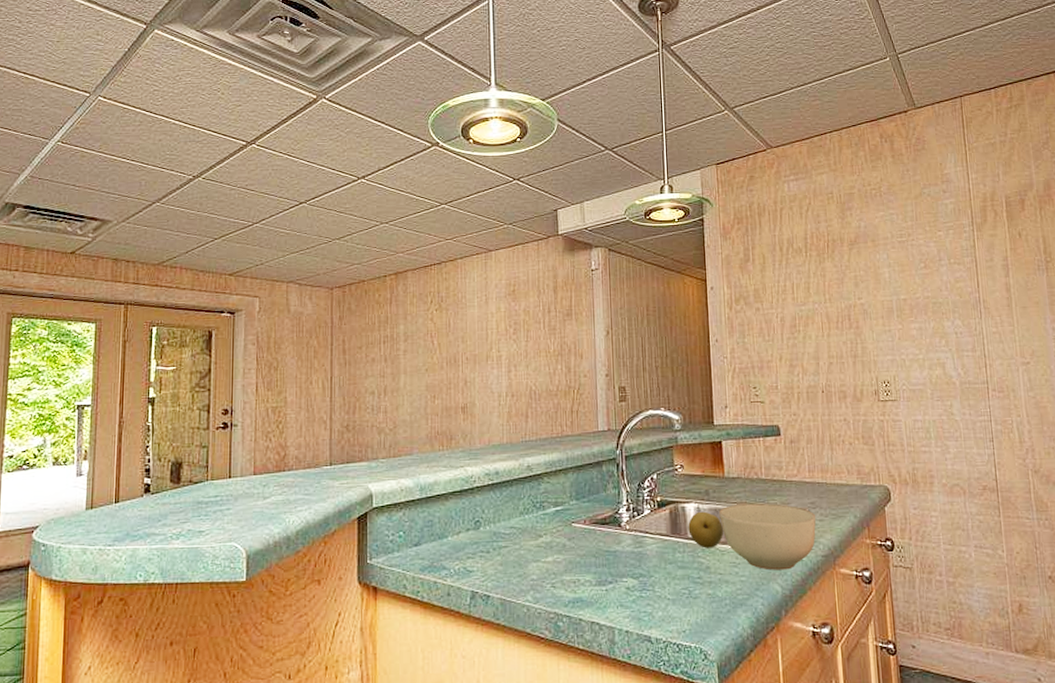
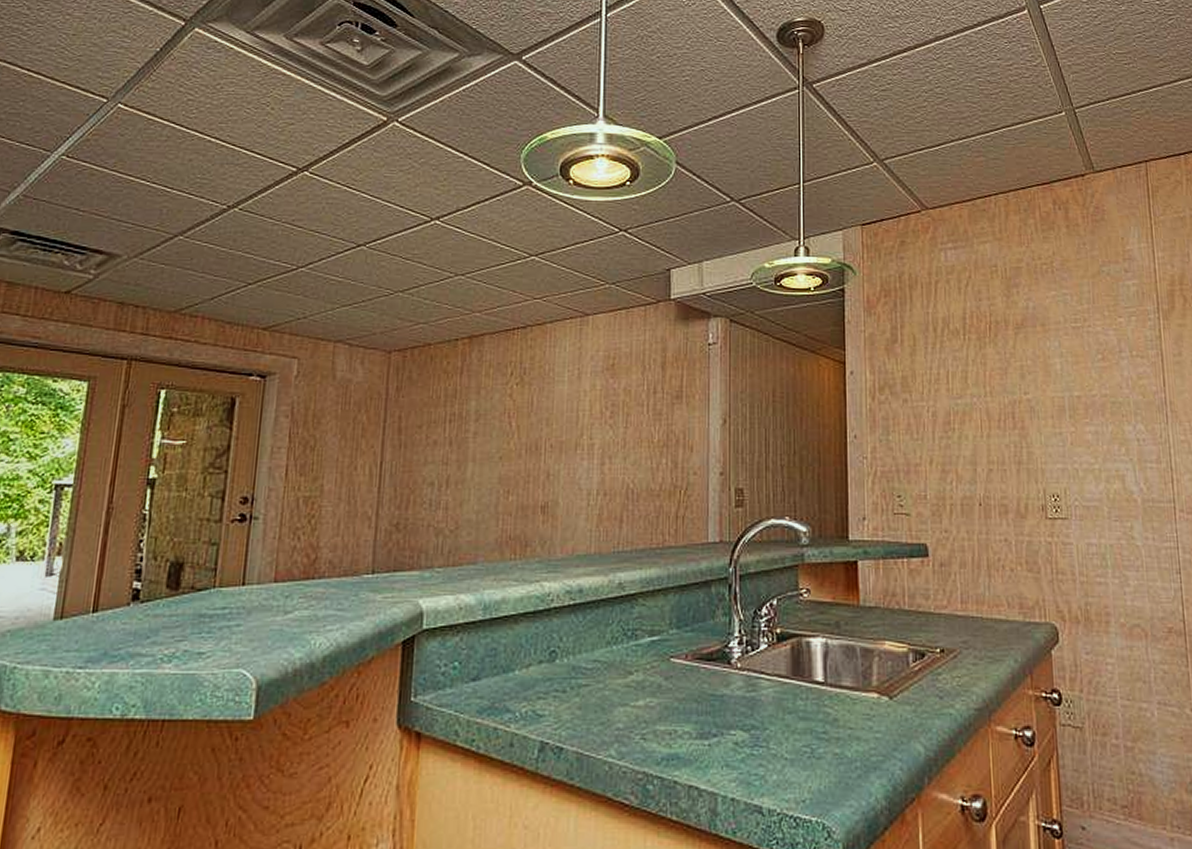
fruit: present [688,511,724,548] -> none [813,648,857,695]
bowl: present [719,503,816,570] -> none [852,640,969,726]

